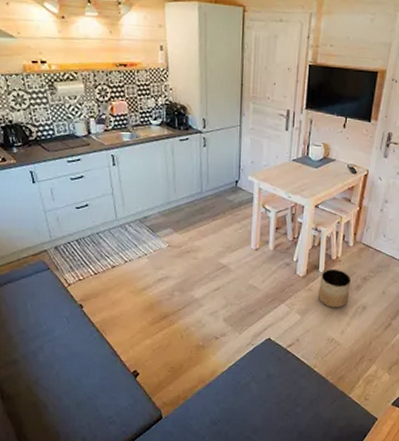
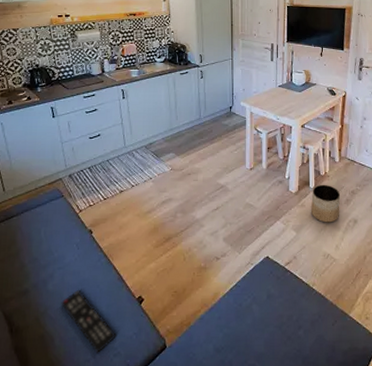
remote control: none [52,362,111,421] -> present [61,290,117,353]

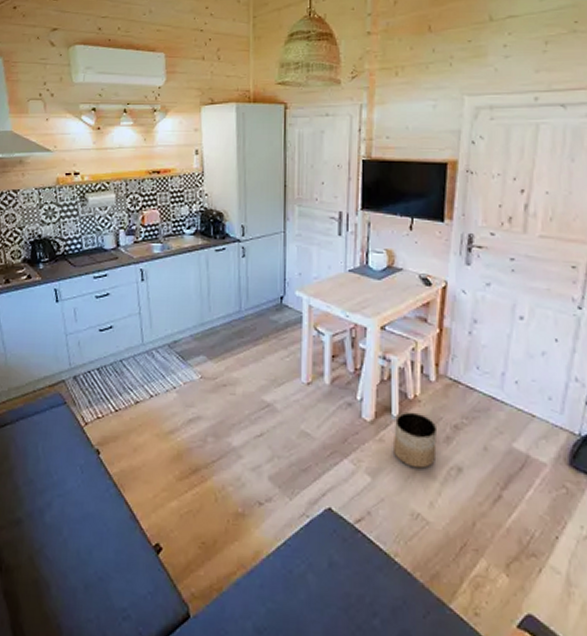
remote control: present [61,290,117,353] -> none [59,526,127,613]

